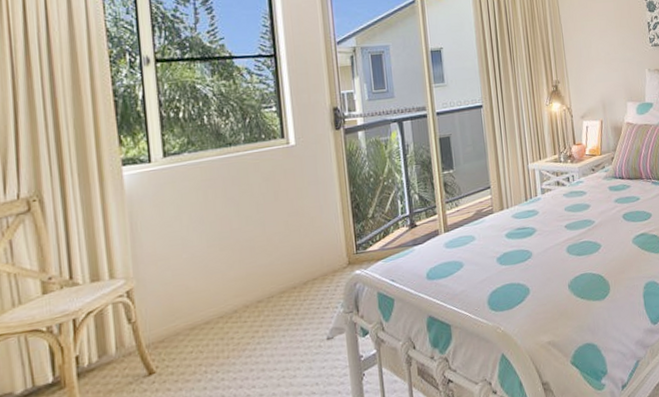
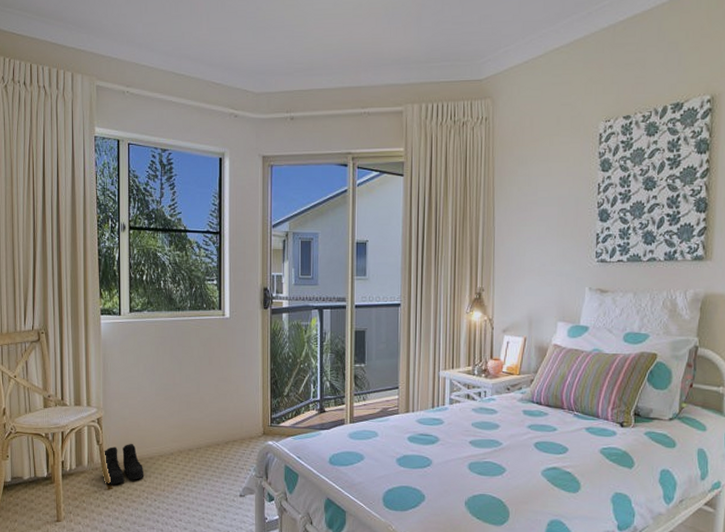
boots: none [139,311,200,370] -> present [104,443,144,485]

